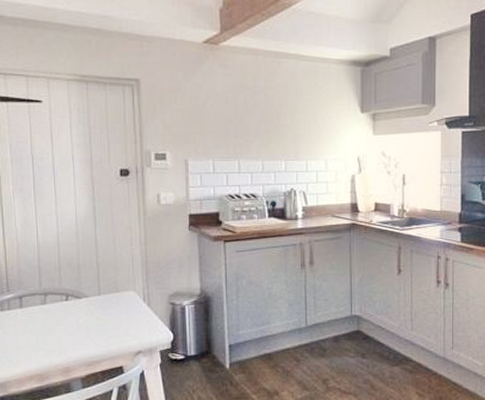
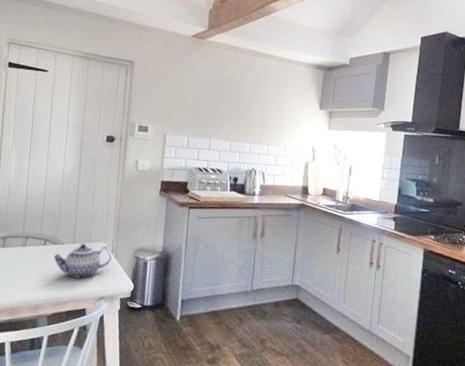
teapot: none [79,294,144,333] -> present [54,243,112,278]

